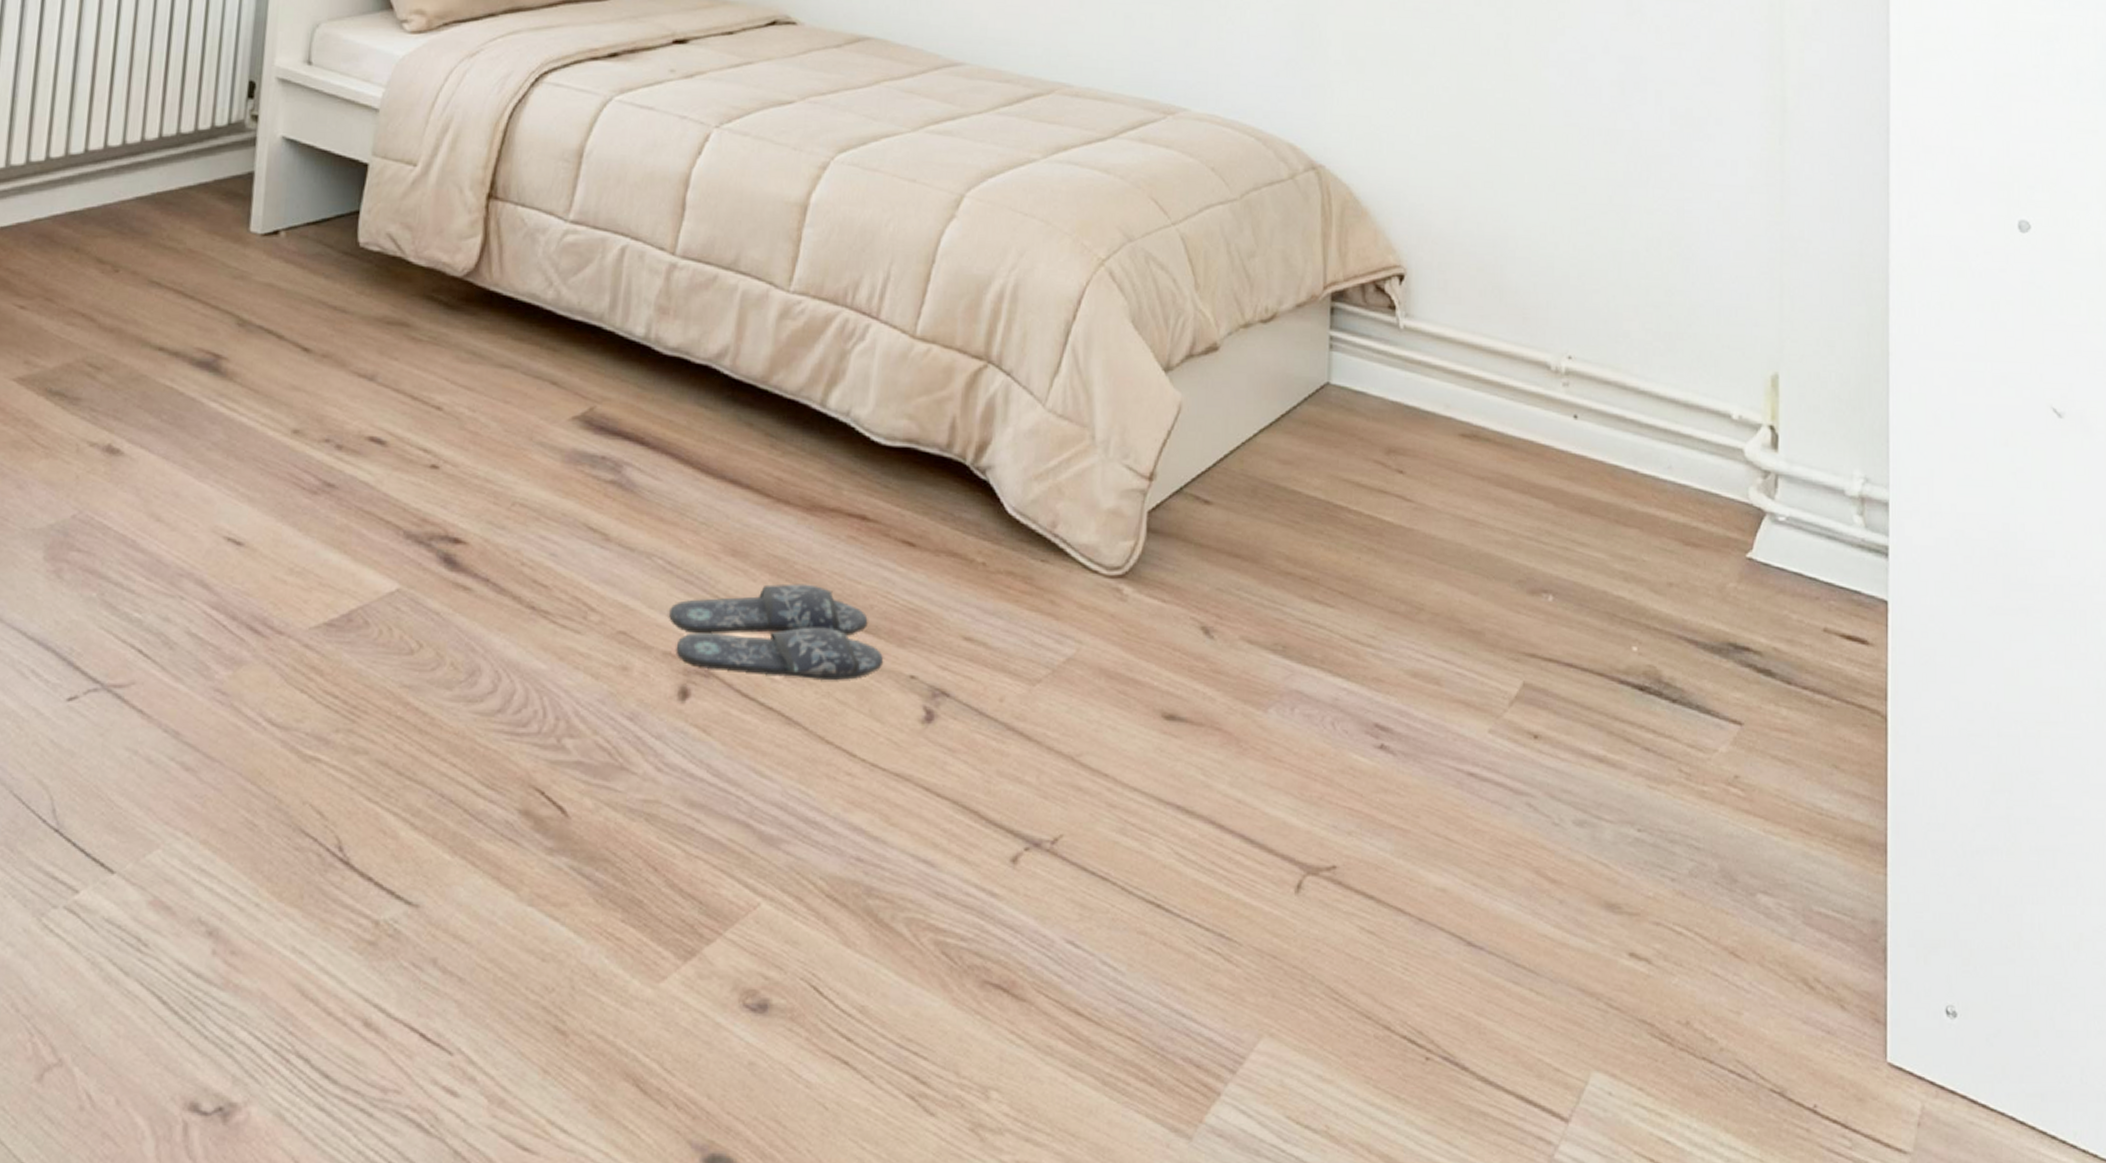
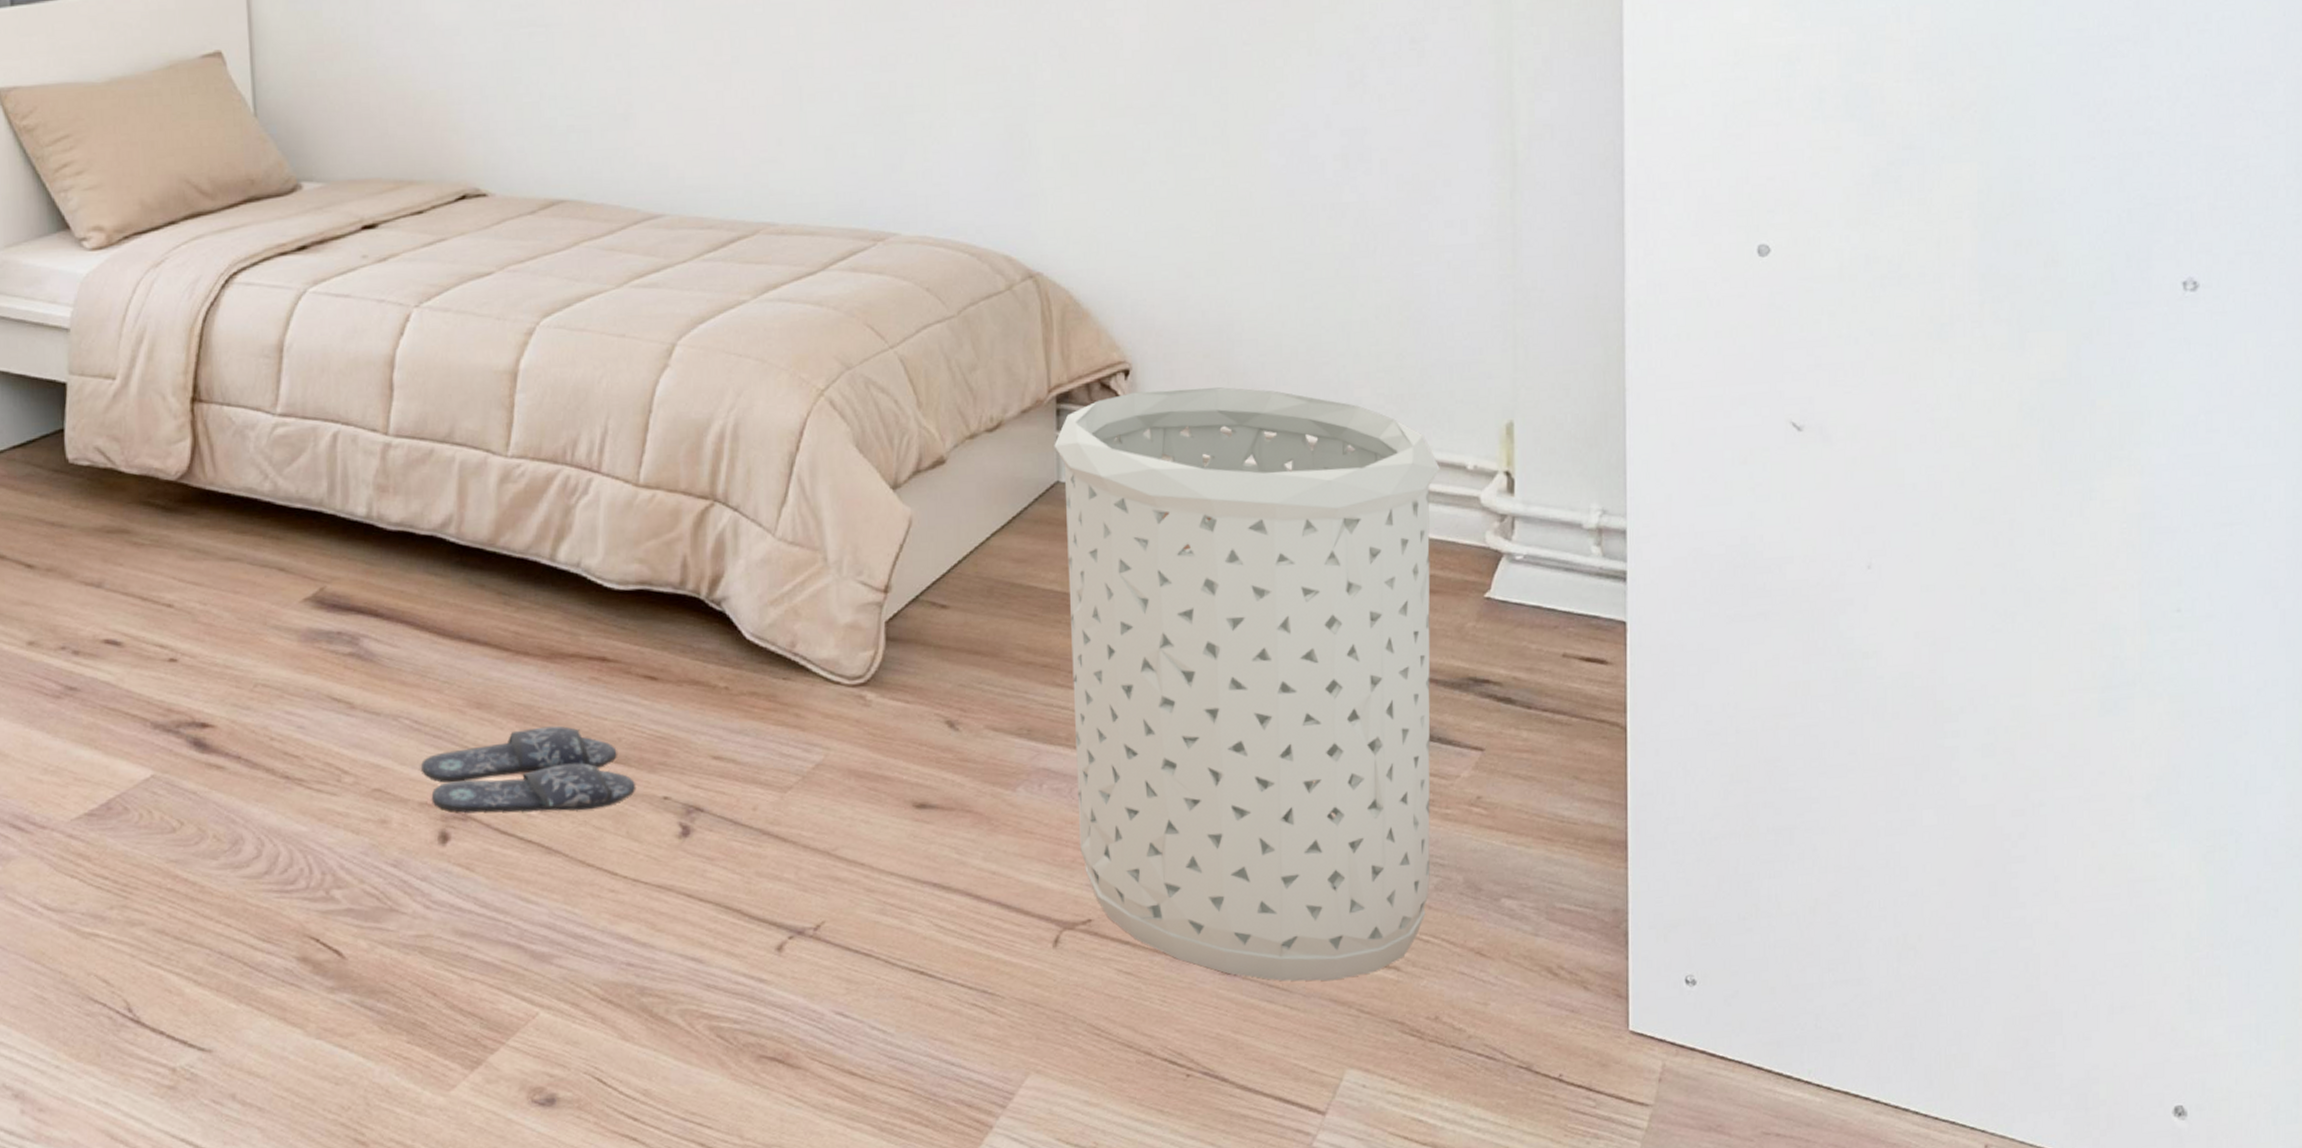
laundry basket: none [1326,298,1705,967] -> present [1054,387,1440,982]

